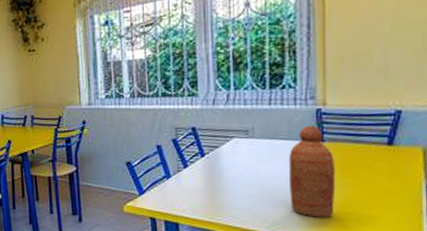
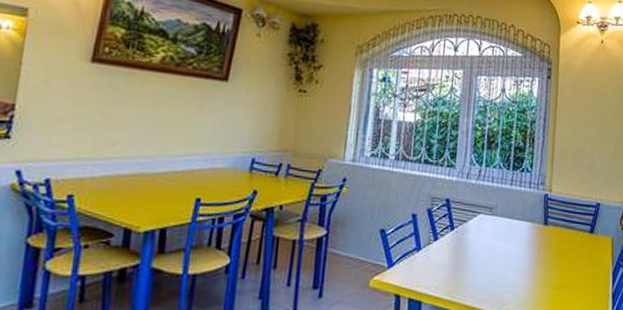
bottle: present [288,125,335,217] -> none [518,209,554,299]

